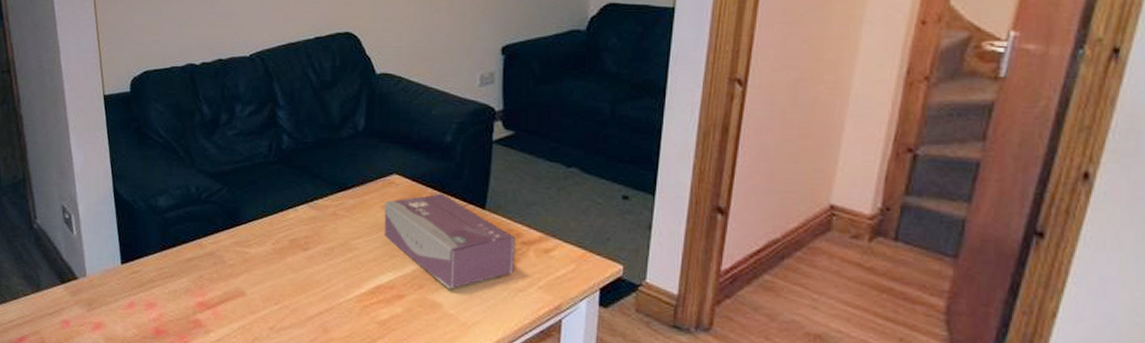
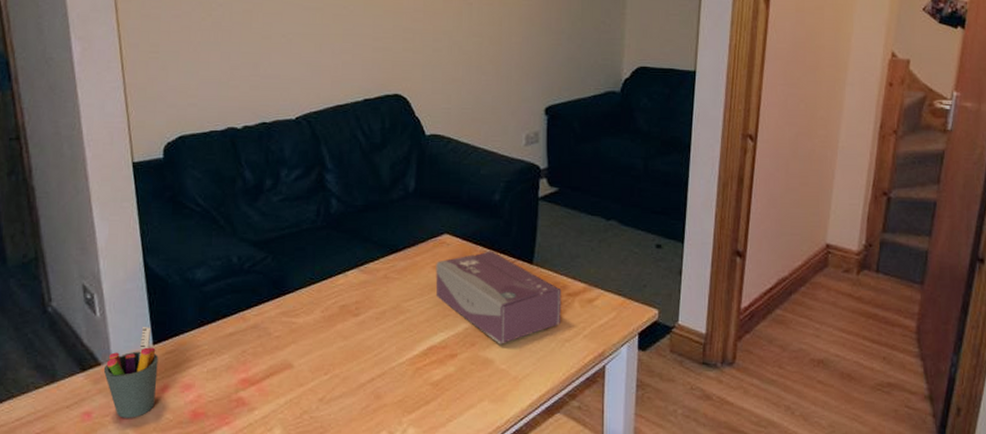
pen holder: none [79,247,126,330] -> present [103,327,158,418]

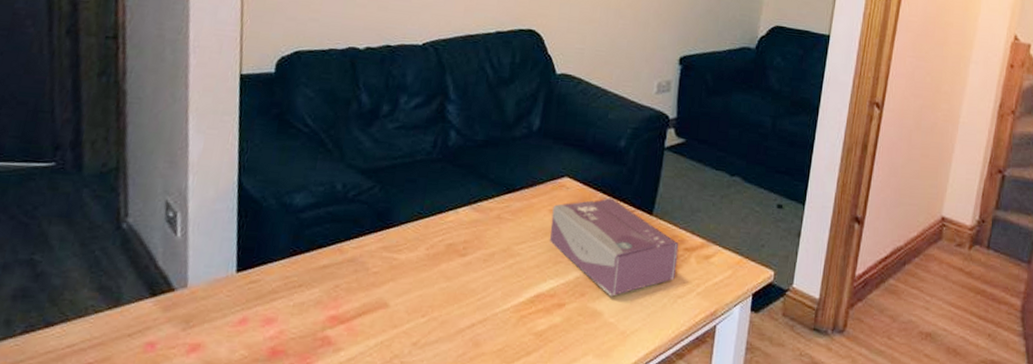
pen holder: present [103,327,158,418] -> none [176,252,241,352]

